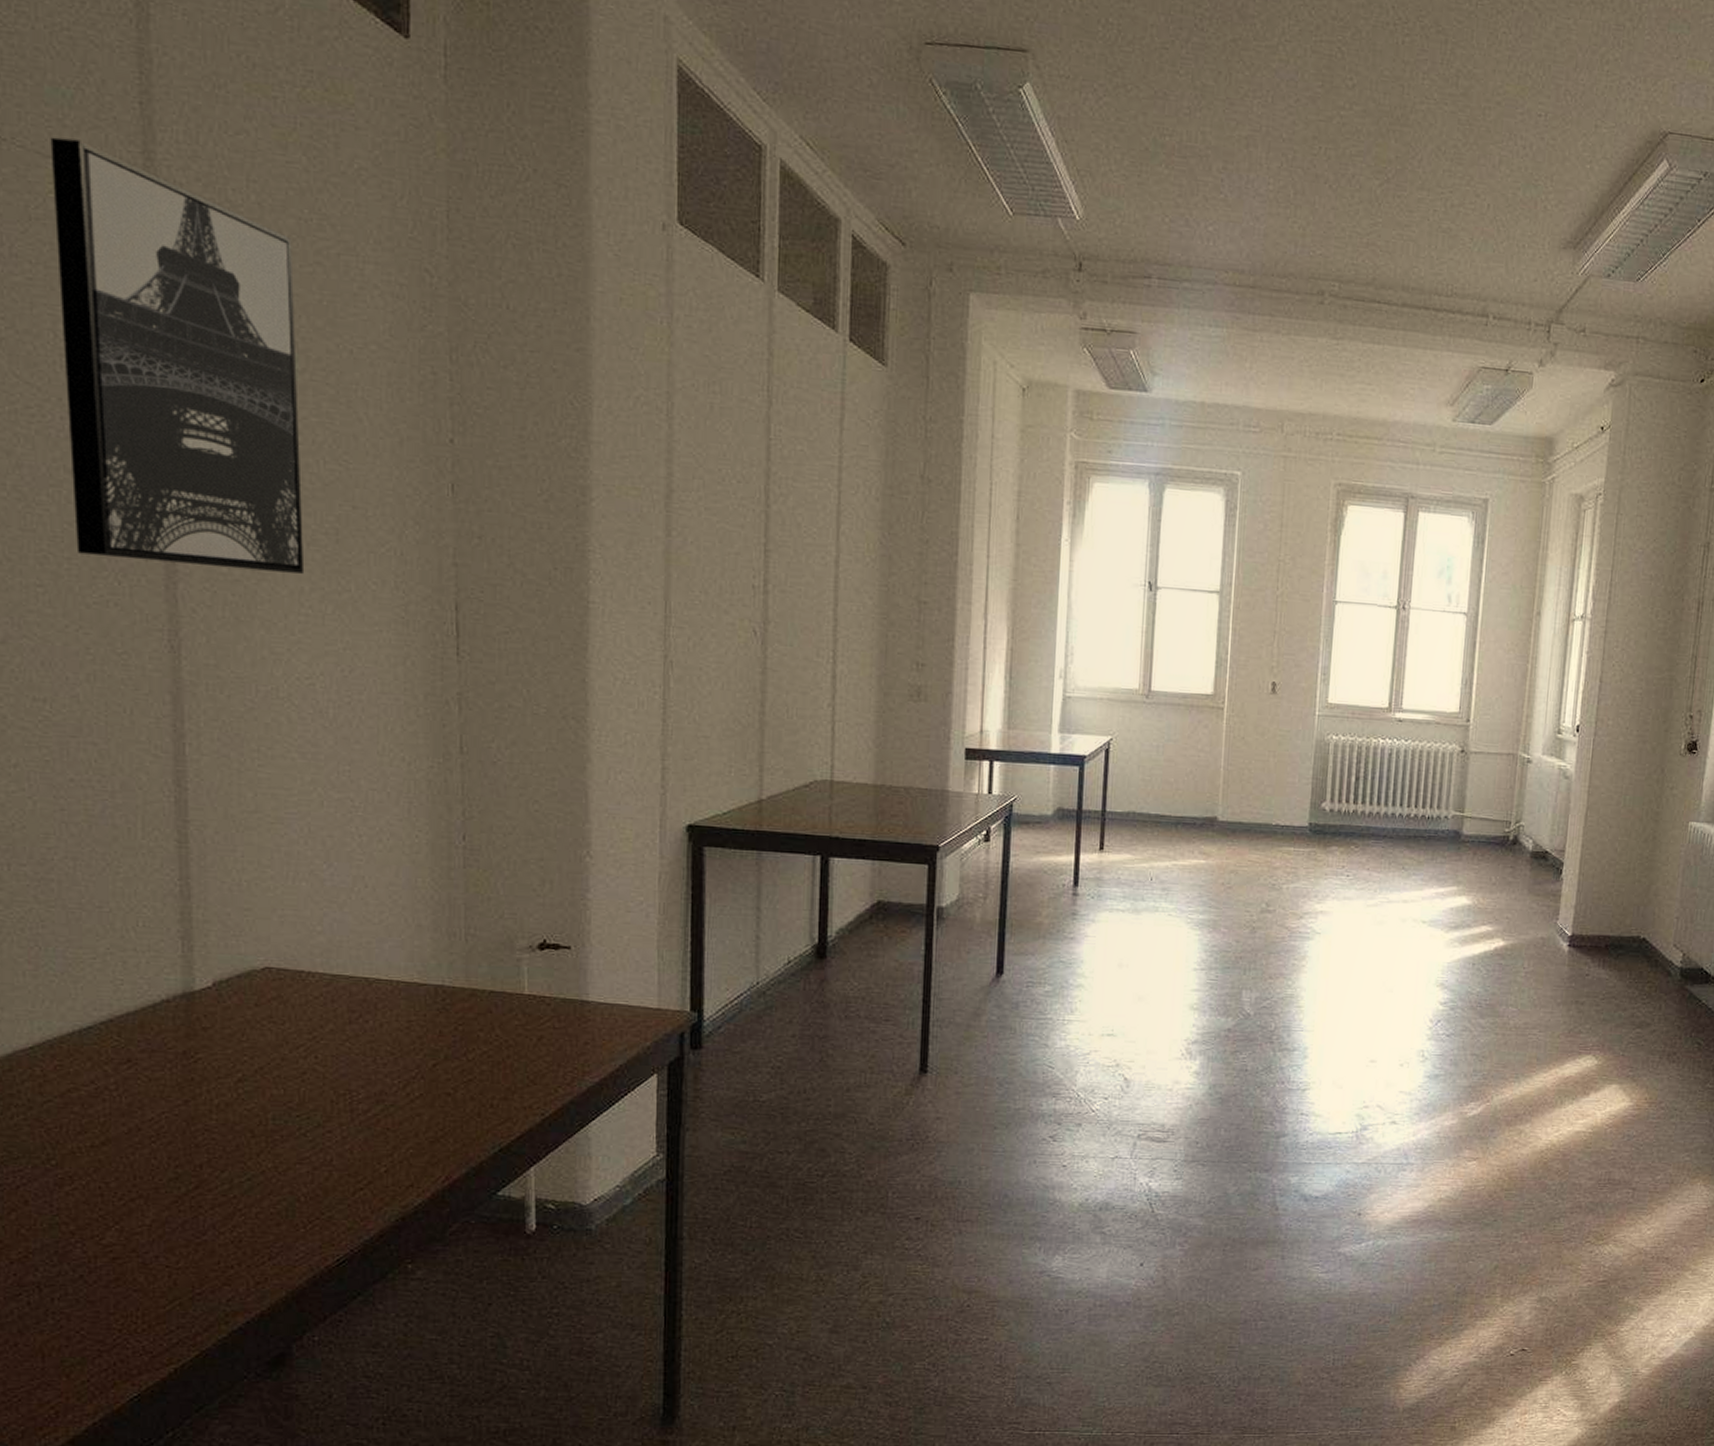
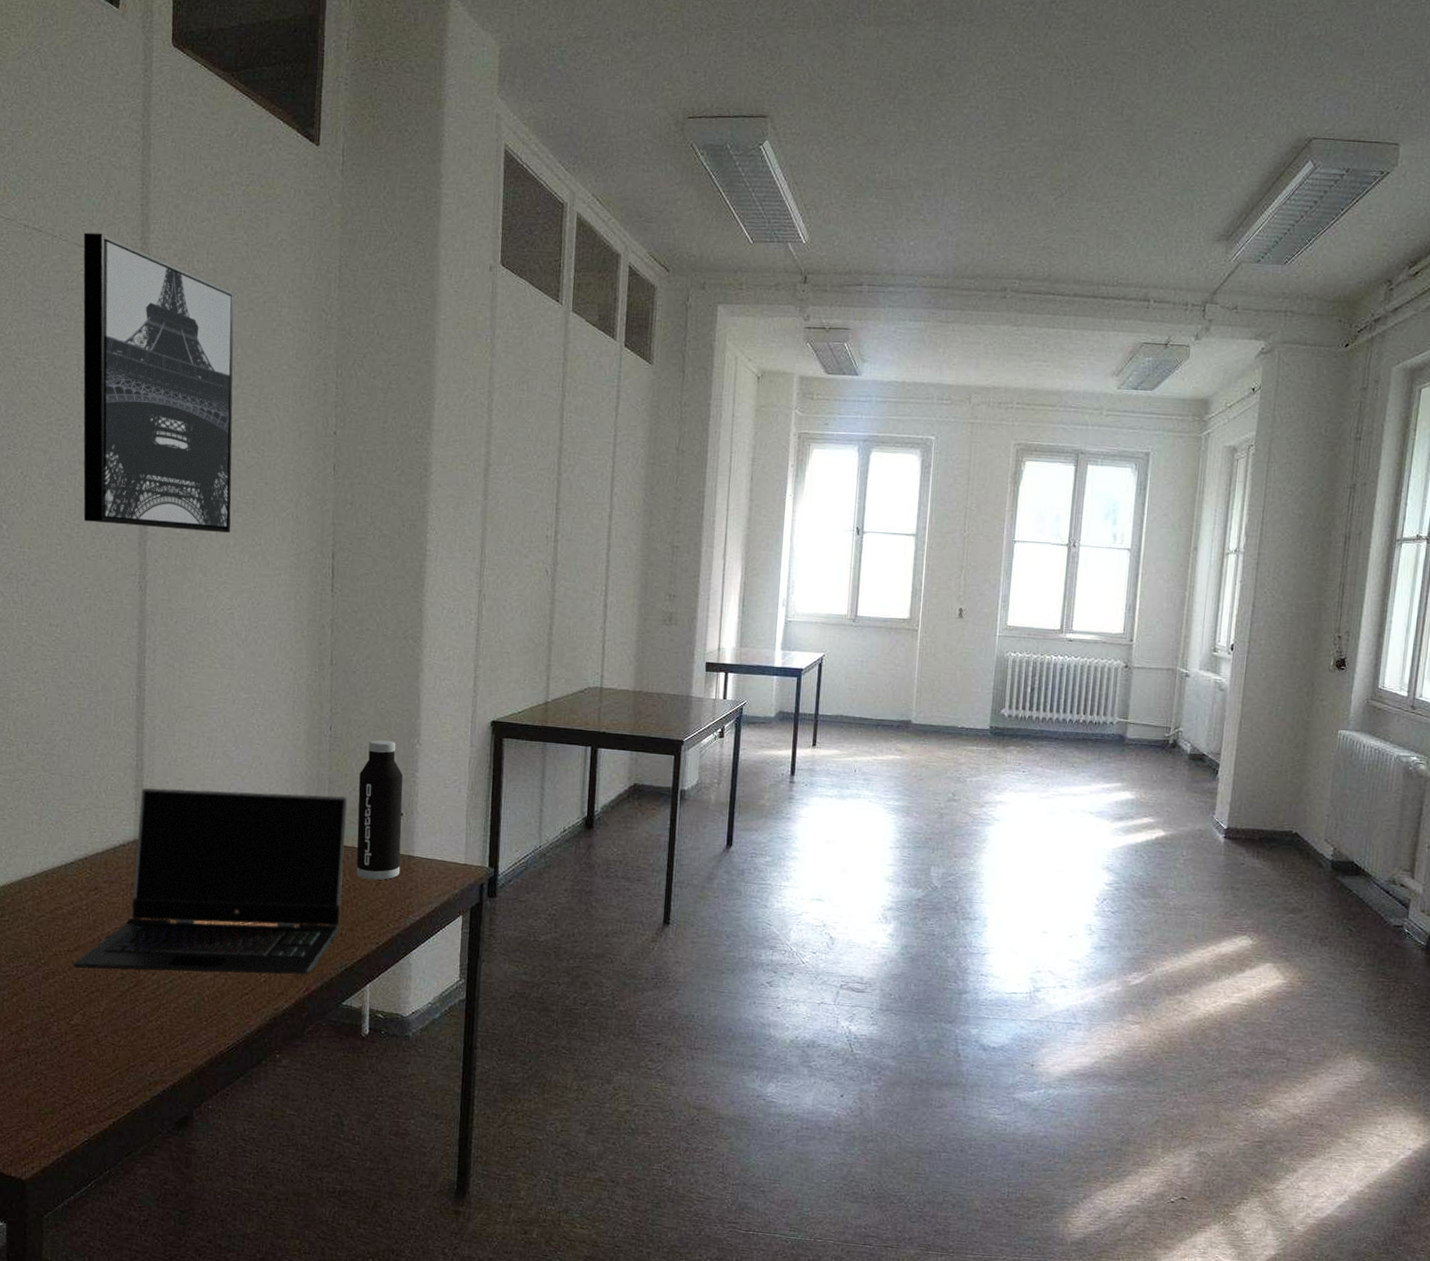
laptop computer: none [102,922,493,1169] -> present [74,788,348,975]
water bottle: none [507,851,571,1034] -> present [356,739,403,880]

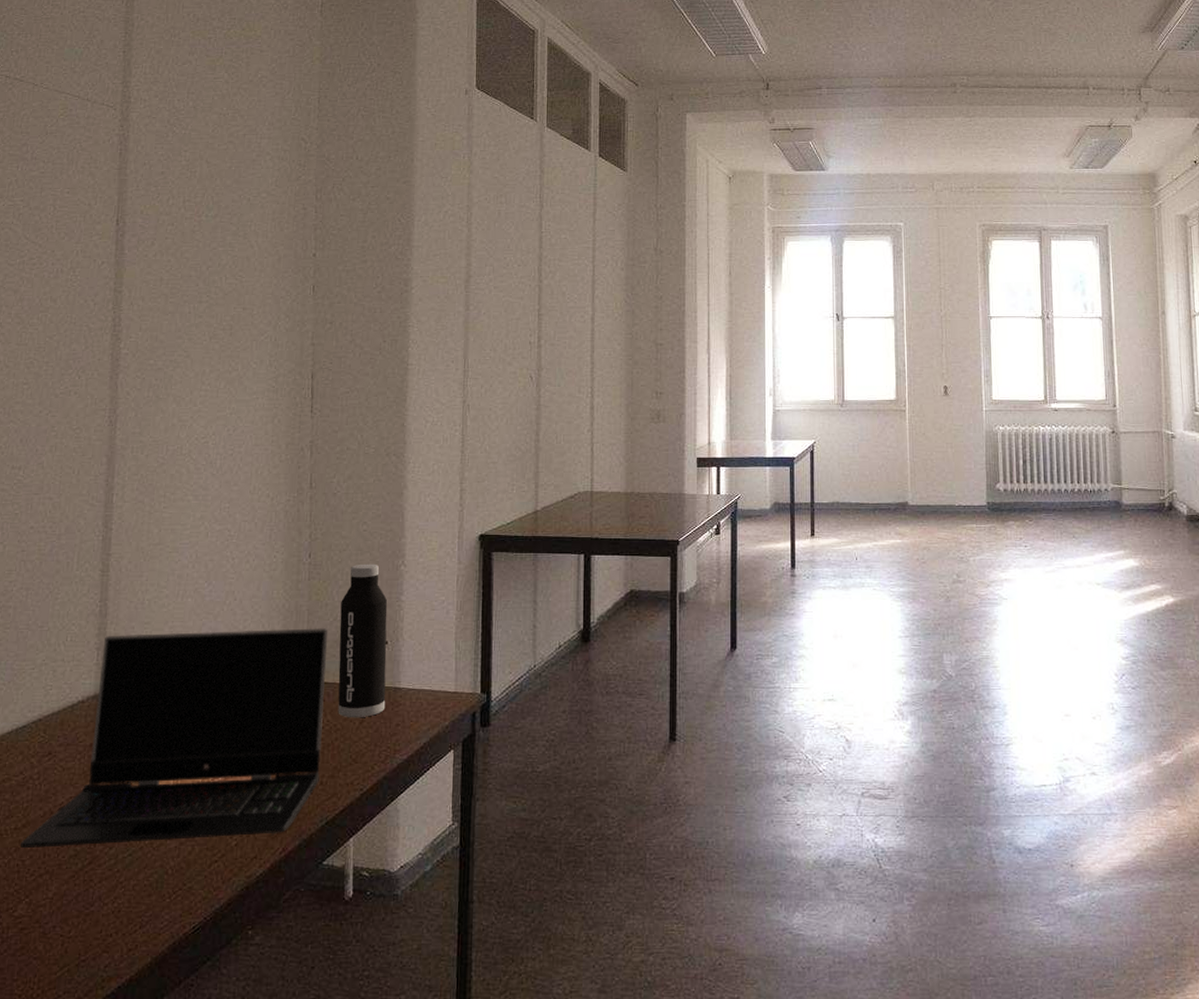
wall art: present [83,232,235,533] -> none [53,80,214,360]

